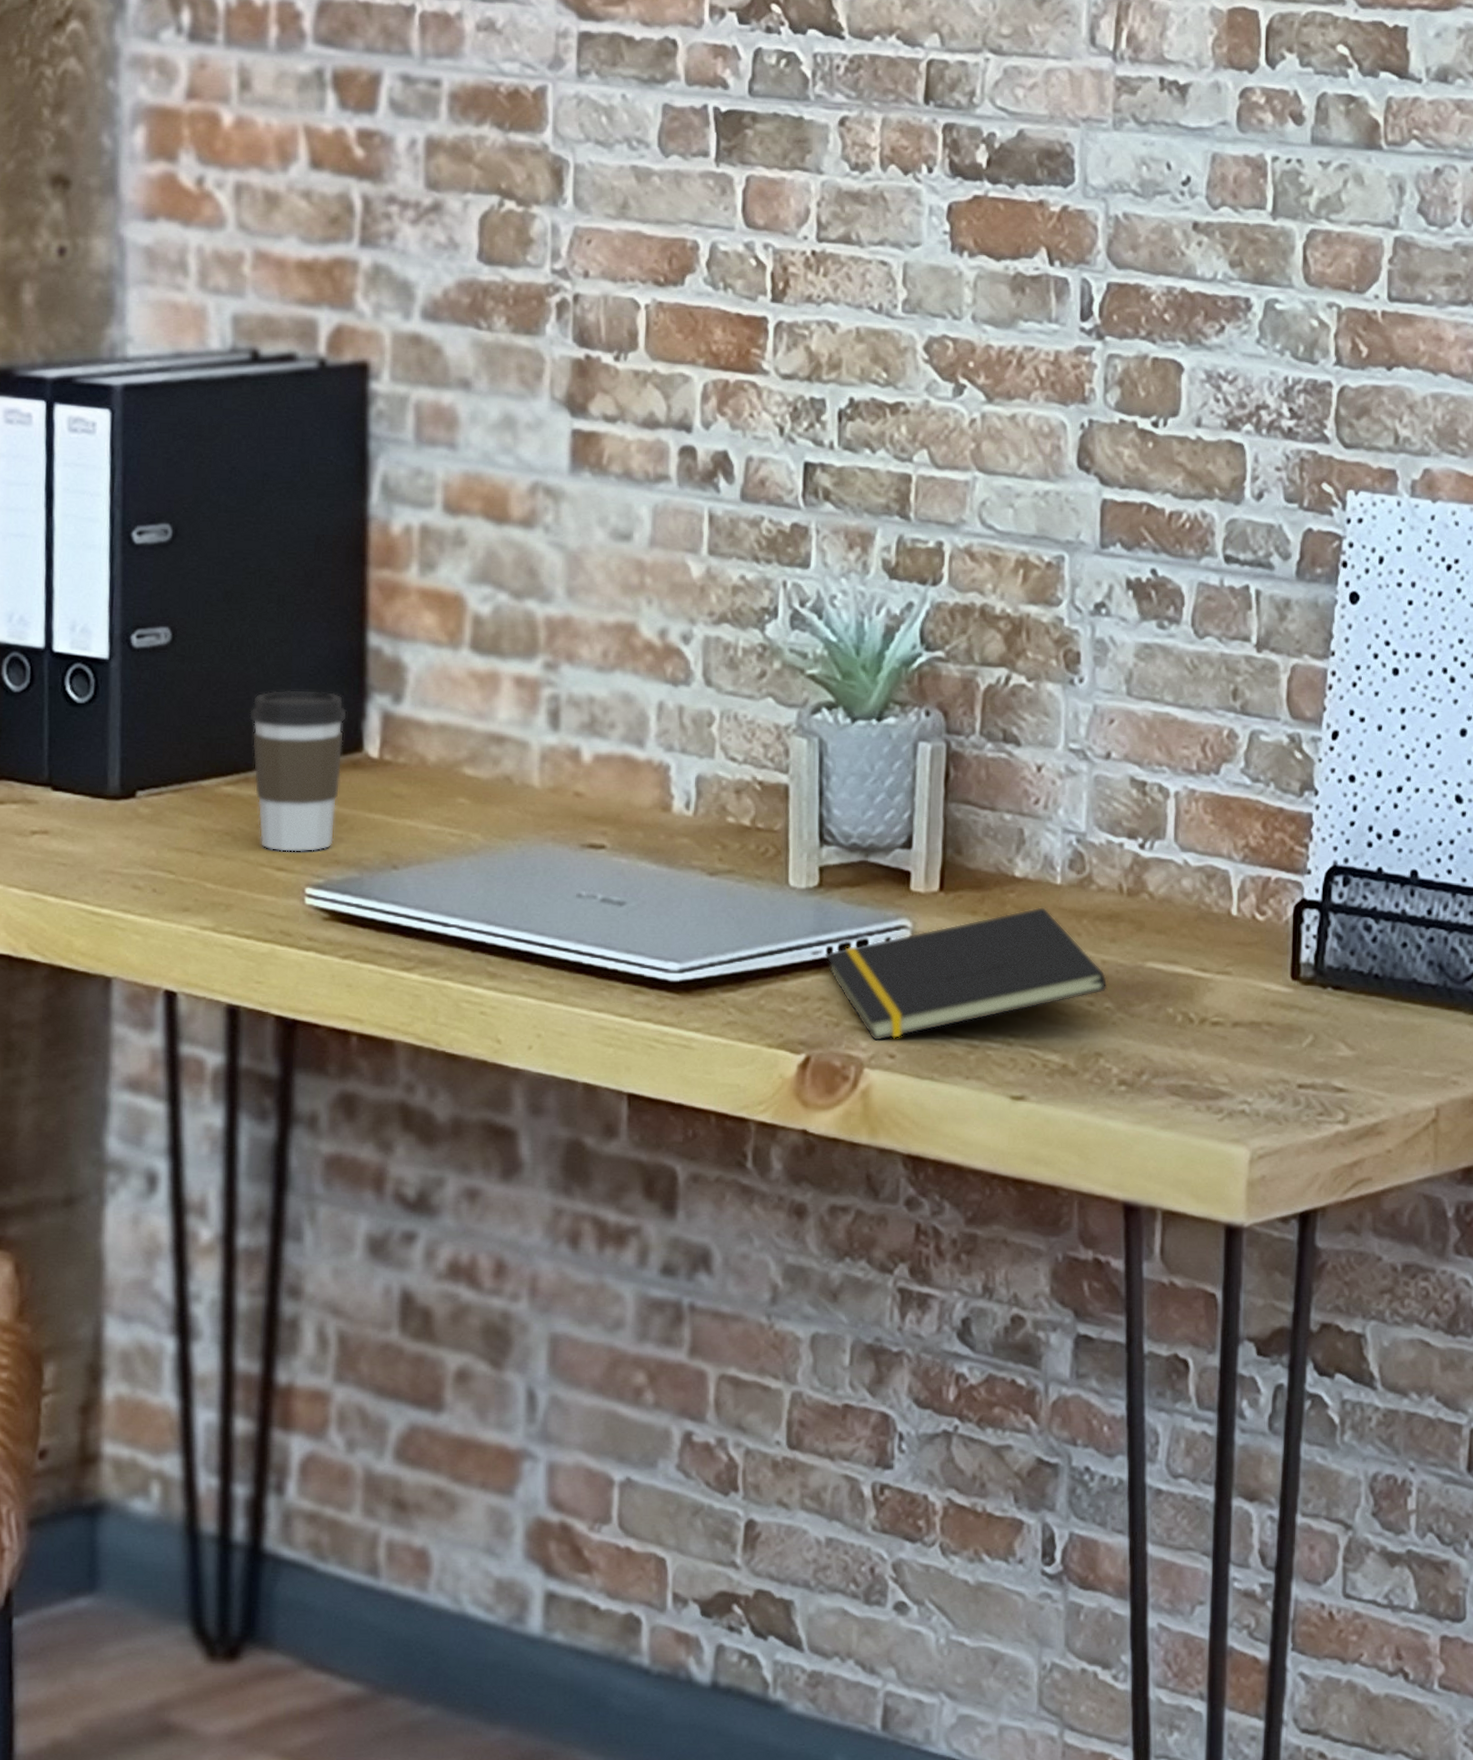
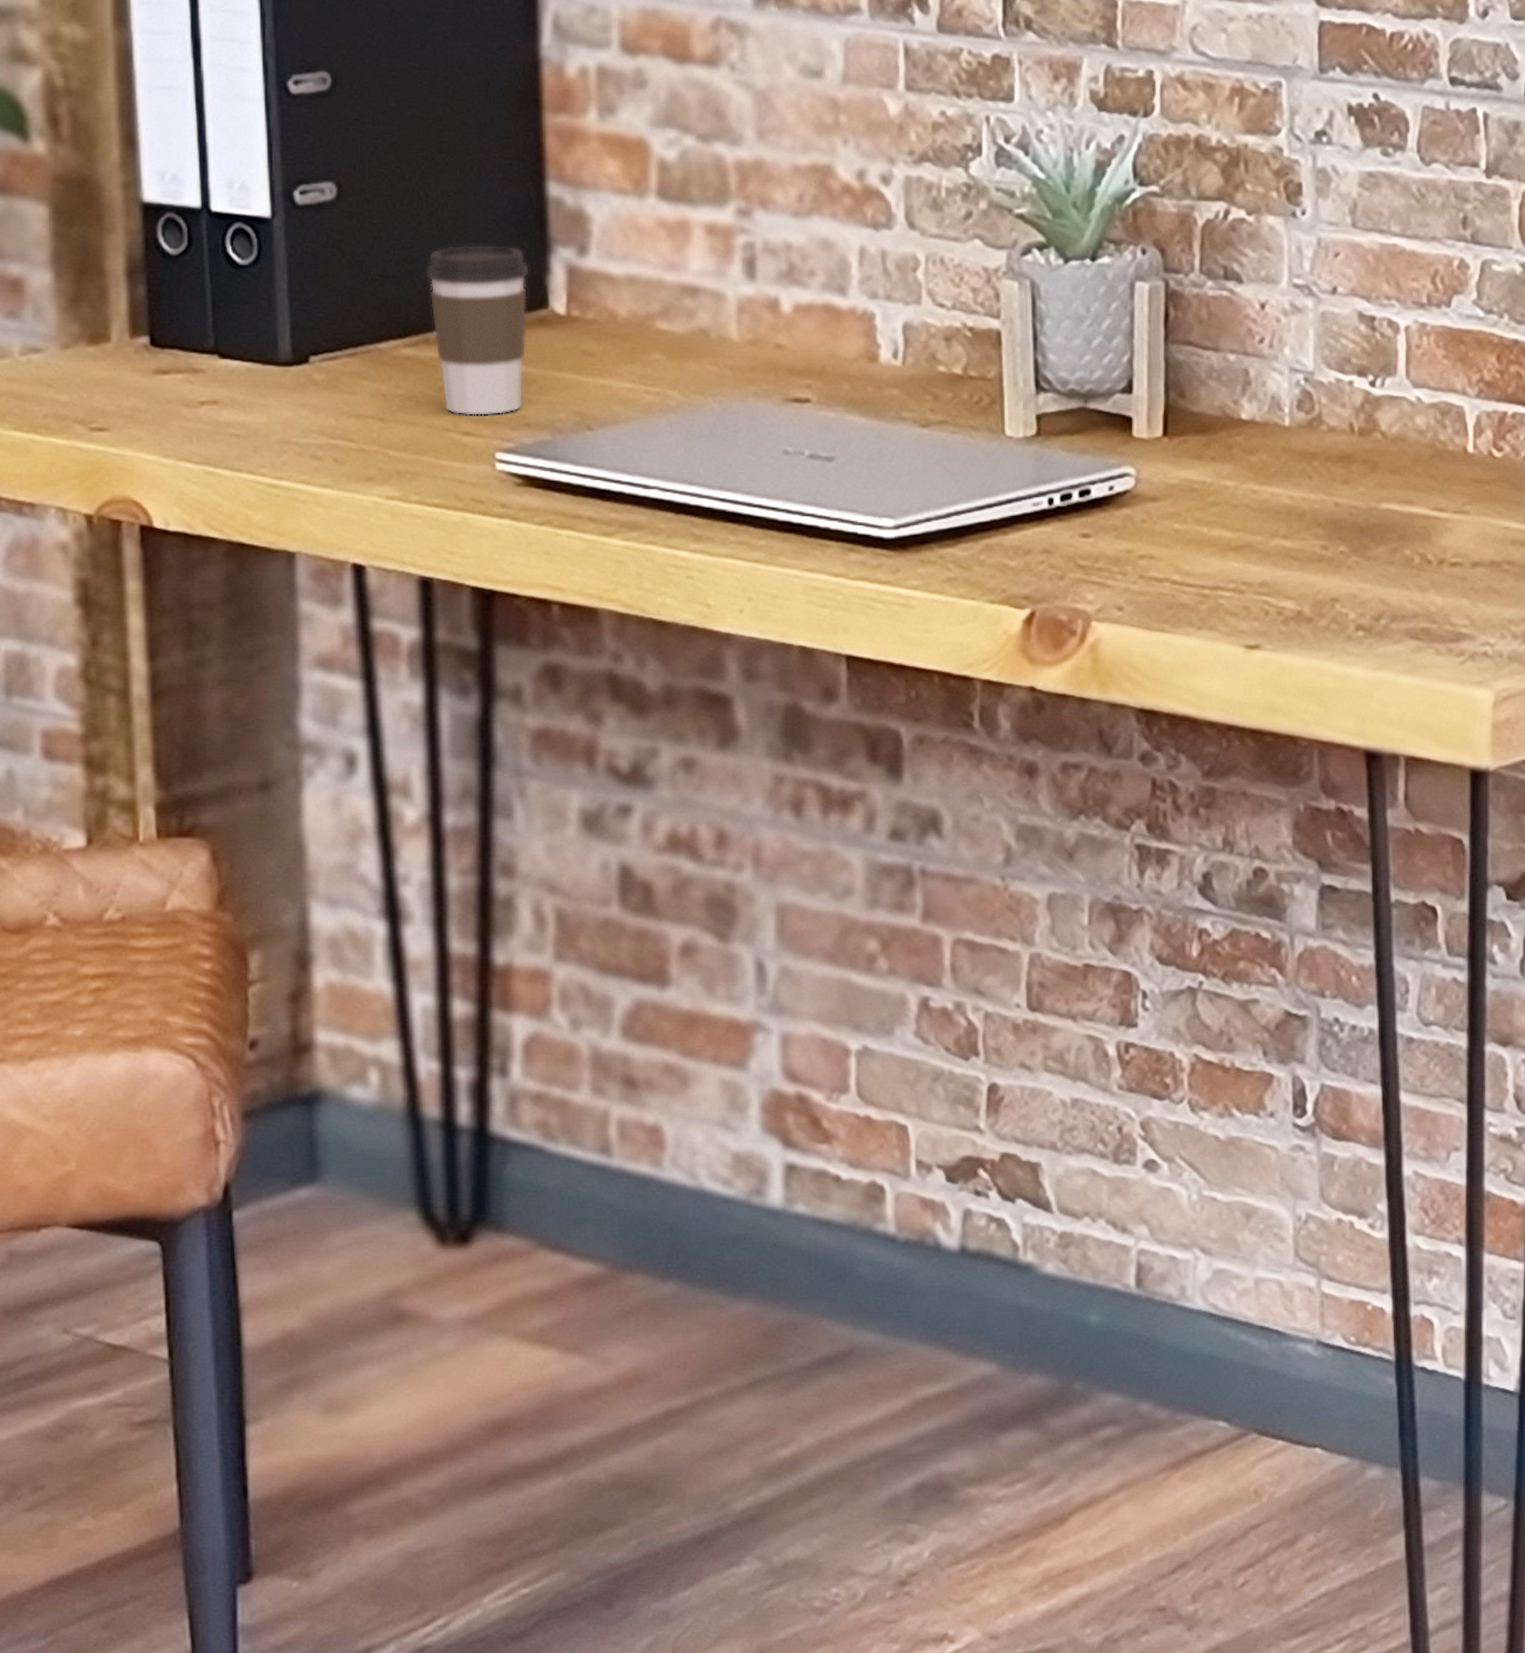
notepad: present [825,906,1108,1042] -> none [1047,449,1341,594]

